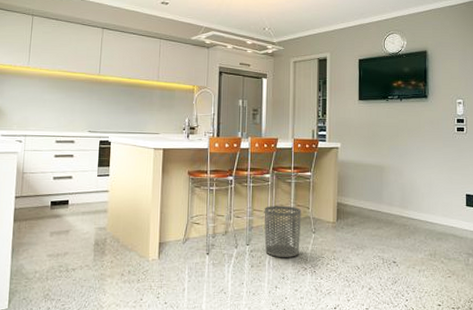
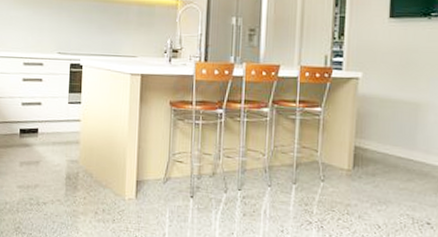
waste bin: present [264,206,302,257] -> none [260,146,308,208]

